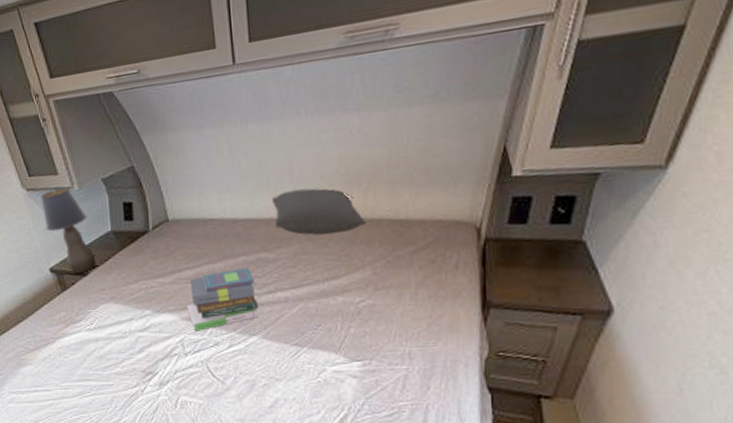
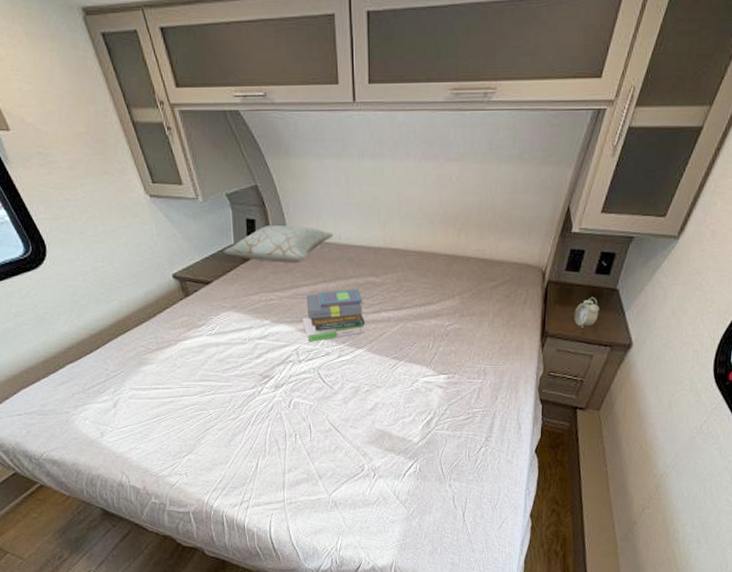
table lamp: present [40,187,97,274] -> none [164,198,219,282]
pillow: none [101,204,218,246] -> present [224,224,334,263]
pillow: present [272,188,366,236] -> none [382,224,458,266]
alarm clock: none [525,253,560,294] -> present [574,297,599,328]

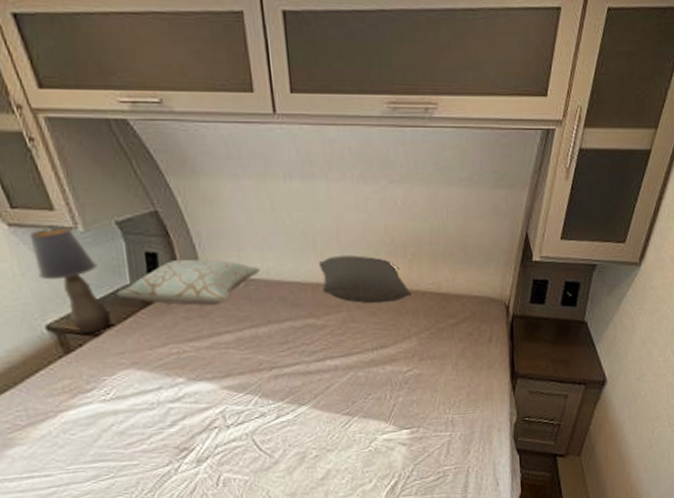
table lamp: none [164,198,219,282] -> present [29,227,112,334]
books: present [301,288,365,342] -> none [226,333,308,402]
pillow: none [382,224,458,266] -> present [319,255,412,304]
alarm clock: present [574,297,599,328] -> none [543,331,570,366]

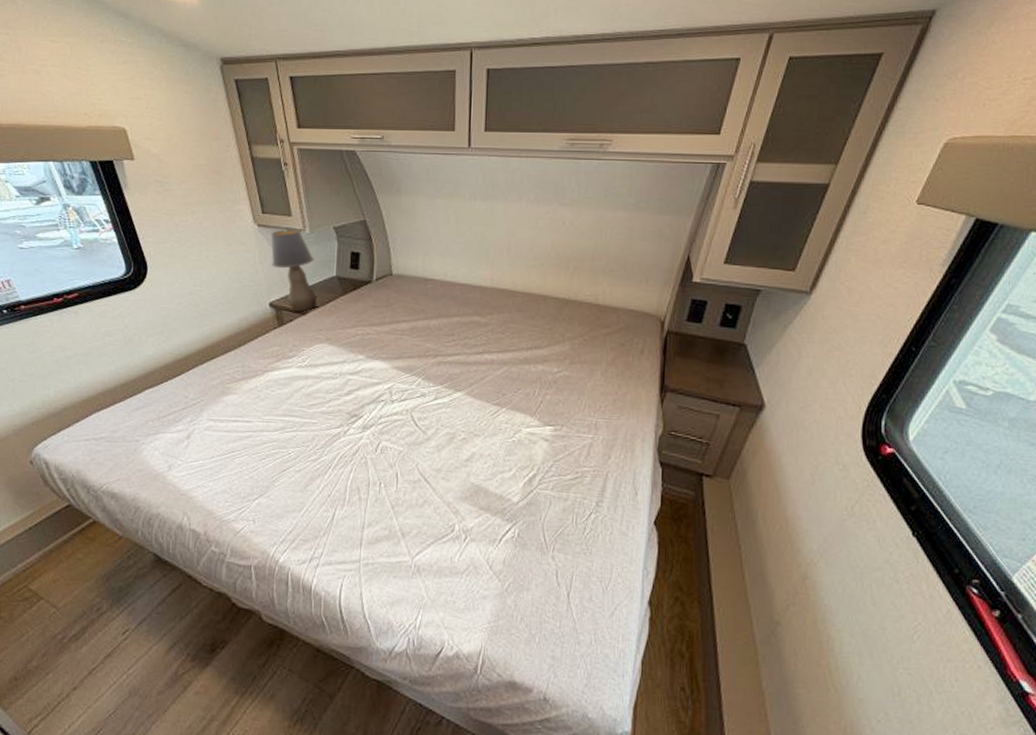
pillow: present [117,258,260,306] -> none [325,258,439,297]
pillow: present [319,255,412,304] -> none [490,265,569,309]

